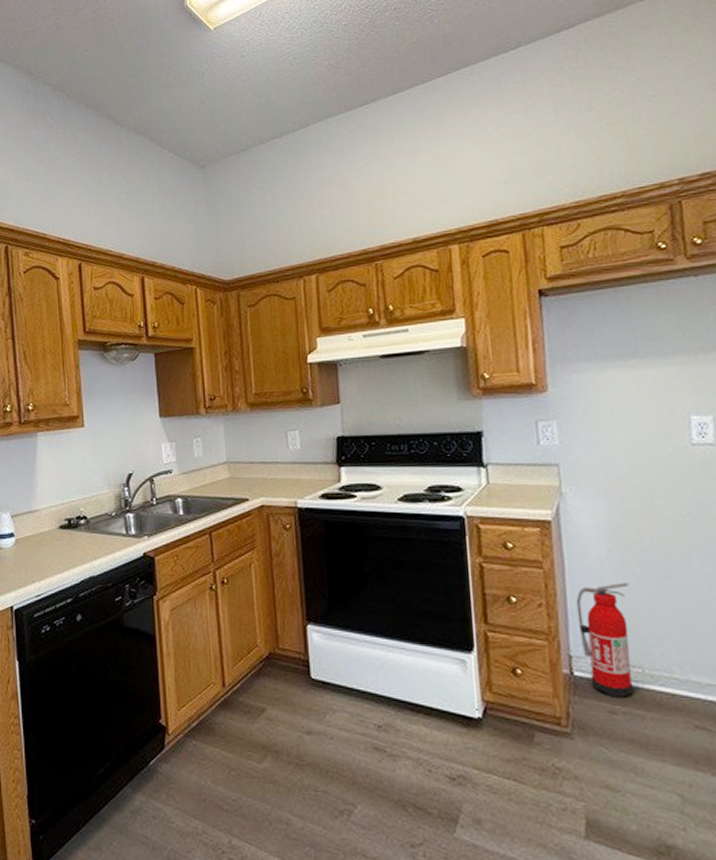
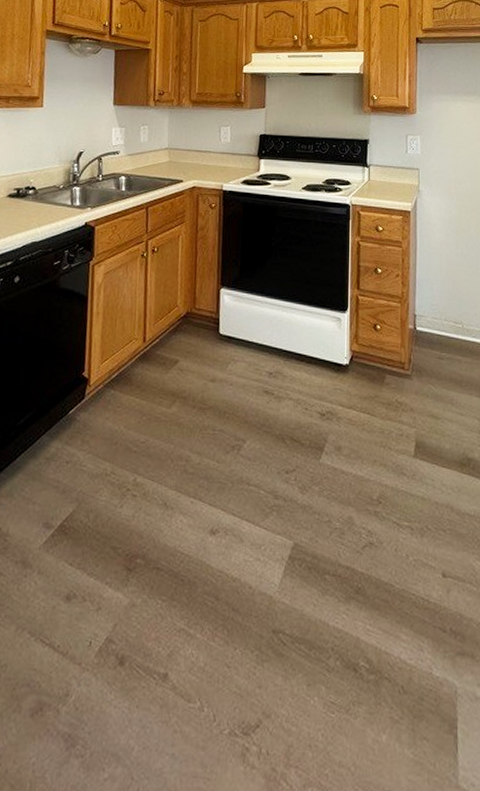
fire extinguisher: present [576,583,634,698] -> none [422,260,458,347]

